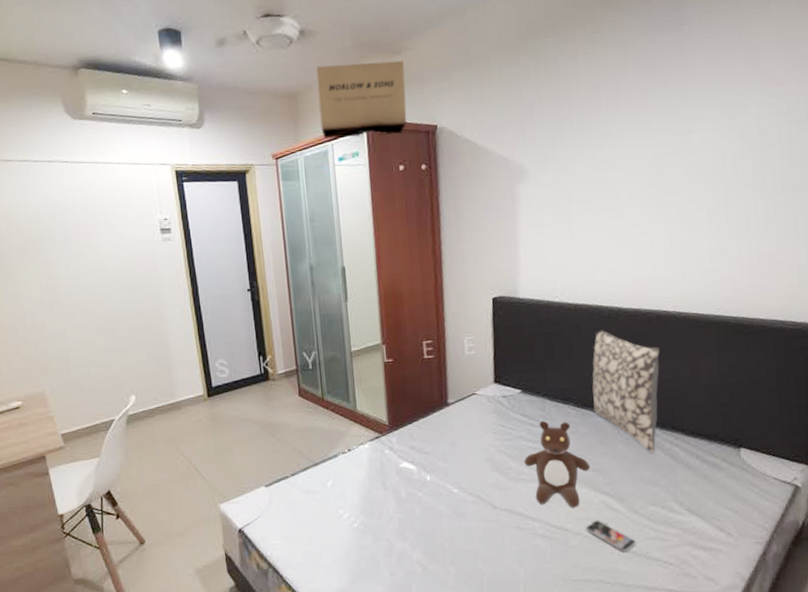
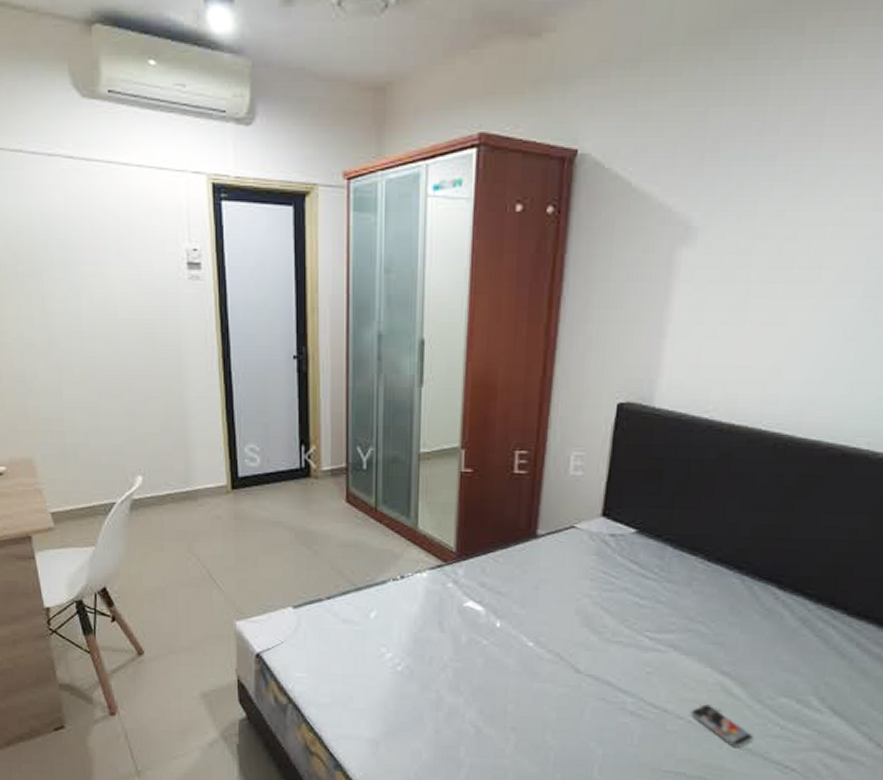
box: present [316,60,407,139] -> none [414,46,543,158]
stuffed animal: present [524,420,591,508] -> none [625,572,712,686]
pillow: present [592,328,660,453] -> none [728,462,836,632]

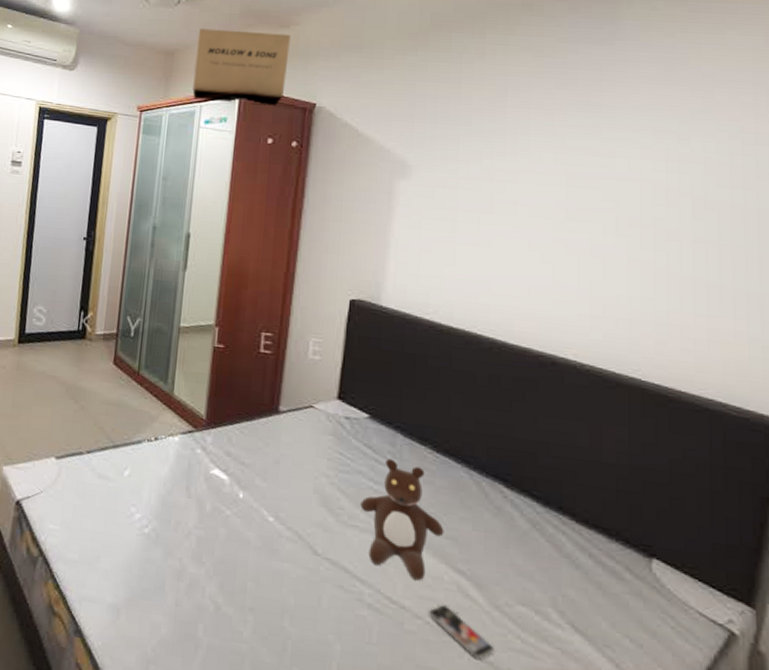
box: none [414,46,543,158] -> present [192,28,291,106]
stuffed animal: none [625,572,712,686] -> present [360,458,444,581]

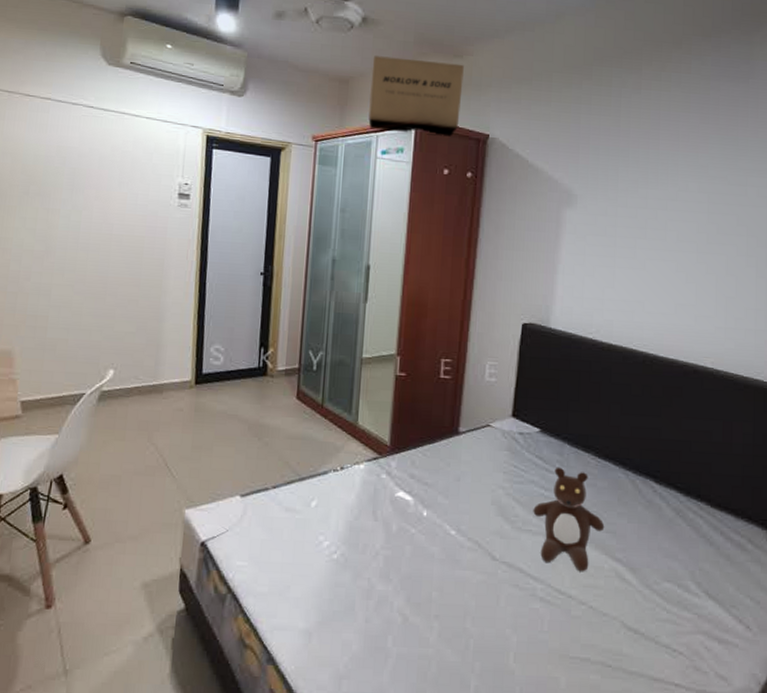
smartphone: present [429,604,494,659] -> none [592,590,645,632]

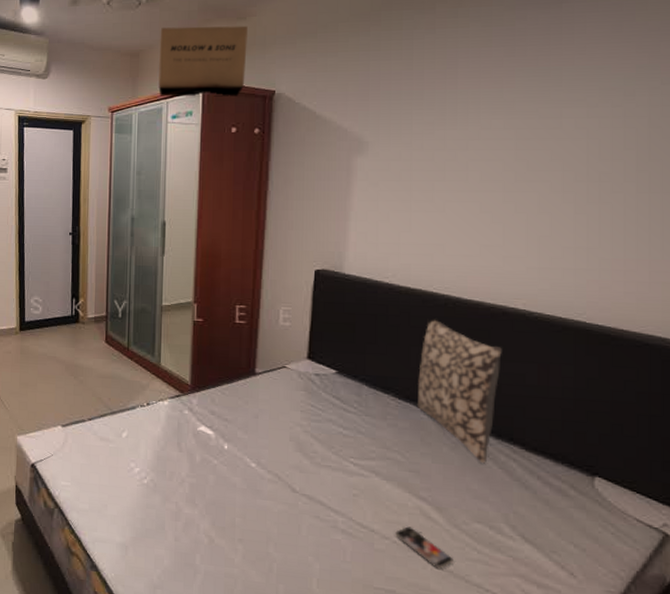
stuffed animal: present [533,467,605,572] -> none [332,407,407,508]
smartphone: none [592,590,645,632] -> present [395,526,454,569]
pillow: none [615,375,693,522] -> present [416,318,502,464]

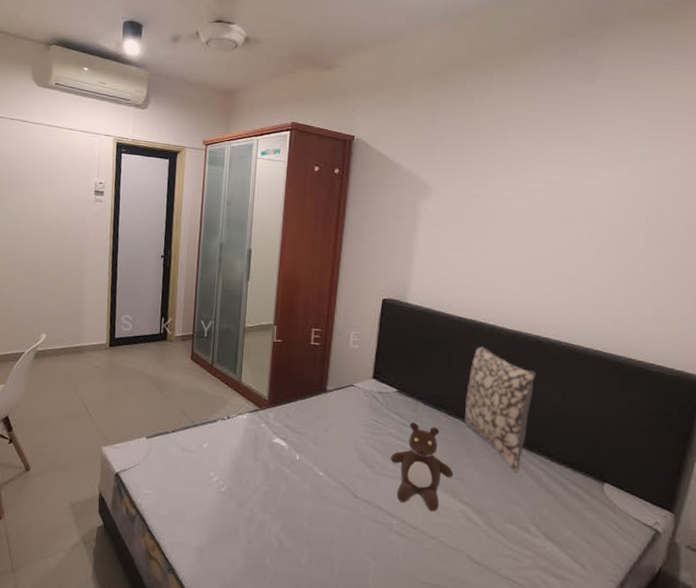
box: present [158,25,248,97] -> none [250,70,333,138]
stuffed animal: none [332,407,407,508] -> present [390,422,454,512]
smartphone: present [395,526,454,569] -> none [441,527,489,564]

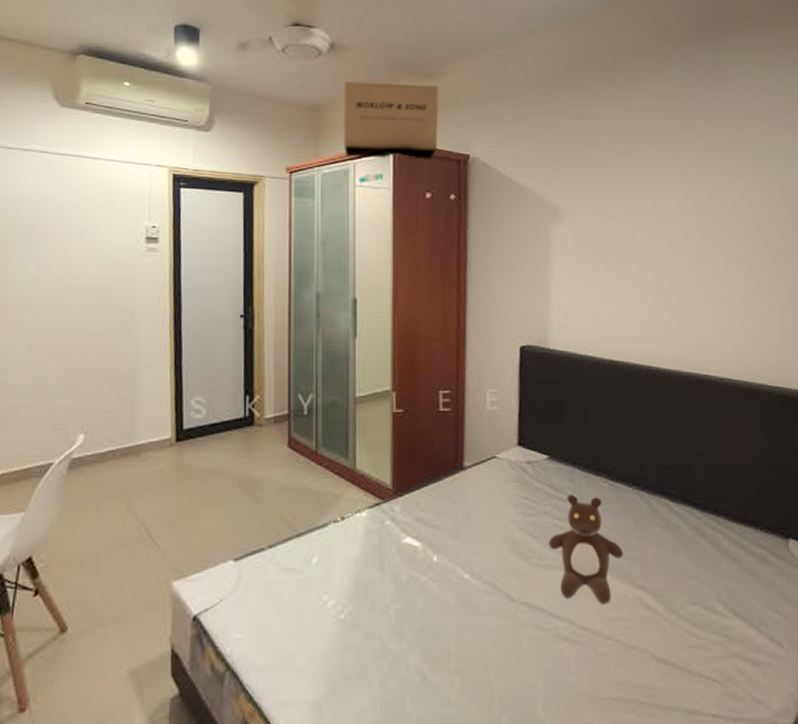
box: none [250,70,333,138] -> present [344,82,439,159]
pillow: present [463,344,535,472] -> none [627,390,700,540]

